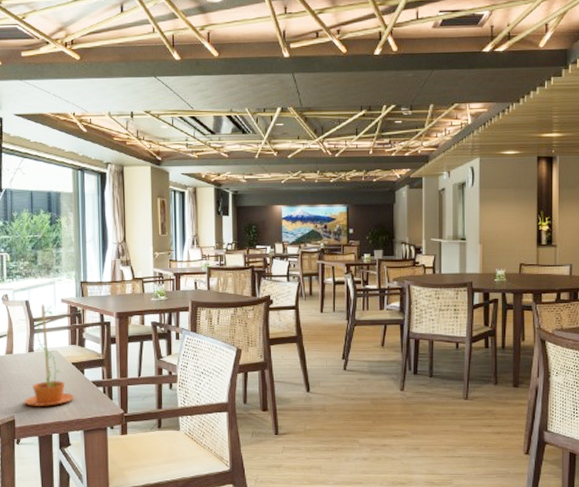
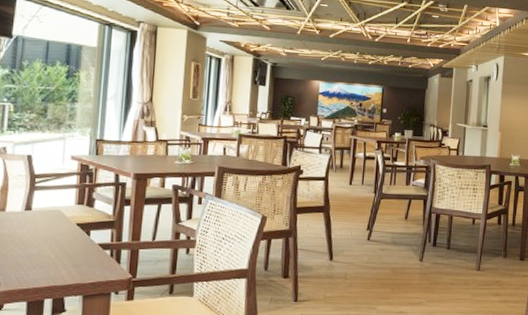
flower pot: present [24,304,74,407] -> none [13,160,75,270]

